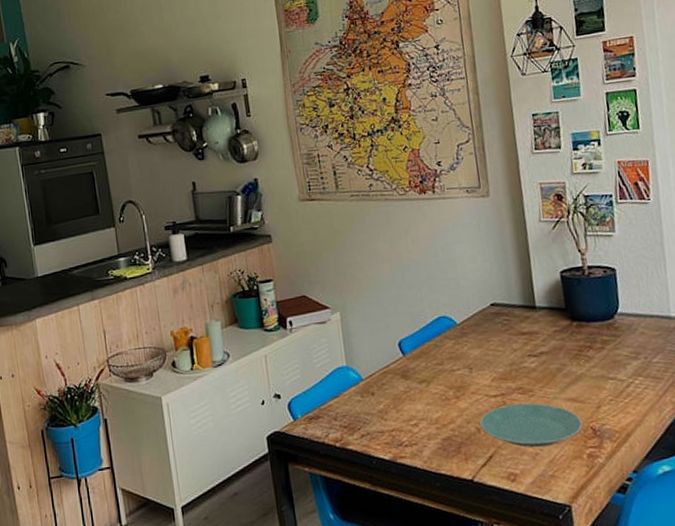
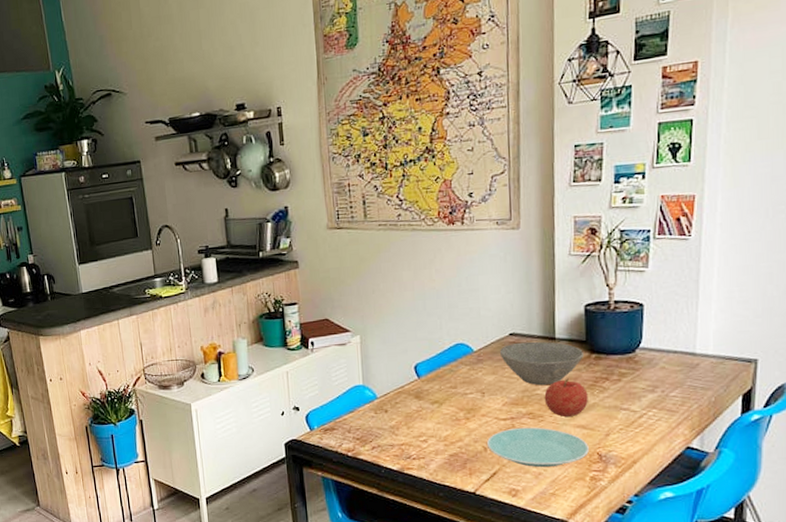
bowl: none [482,310,565,358] -> present [499,341,583,386]
fruit: none [531,348,576,391] -> present [544,378,588,418]

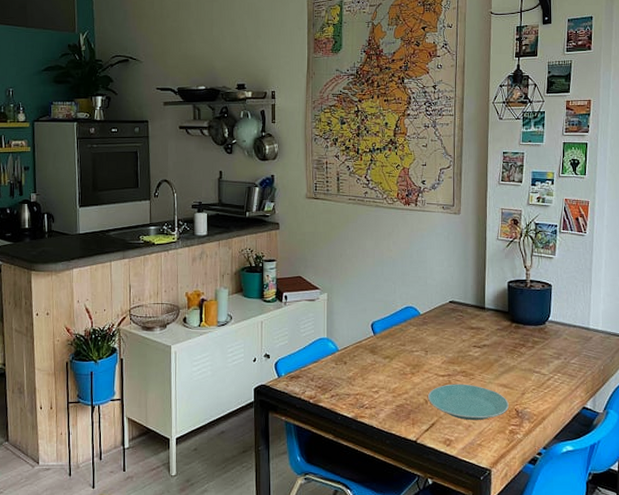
bowl: present [499,341,583,386] -> none [441,309,506,348]
fruit: present [544,378,588,418] -> none [475,343,509,377]

